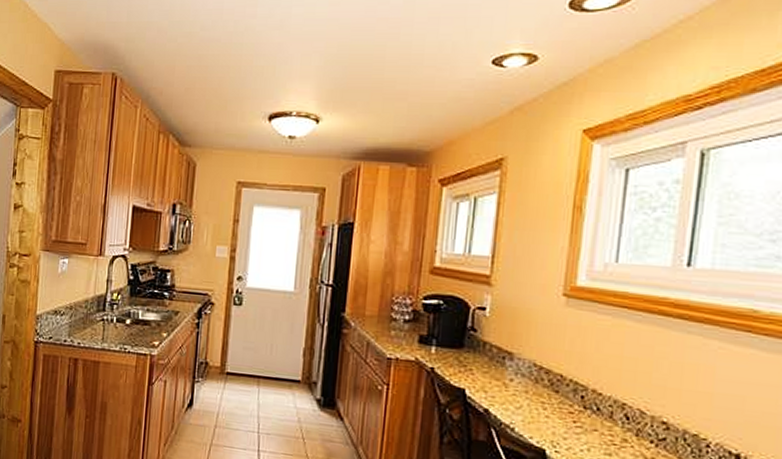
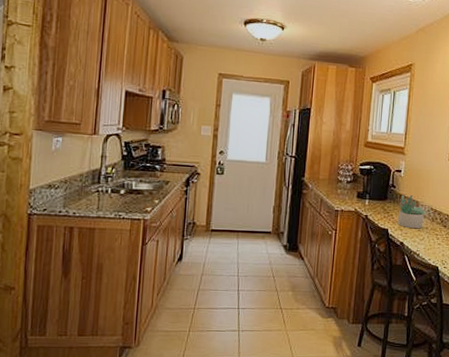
succulent plant: none [479,342,526,392] -> present [397,195,426,229]

